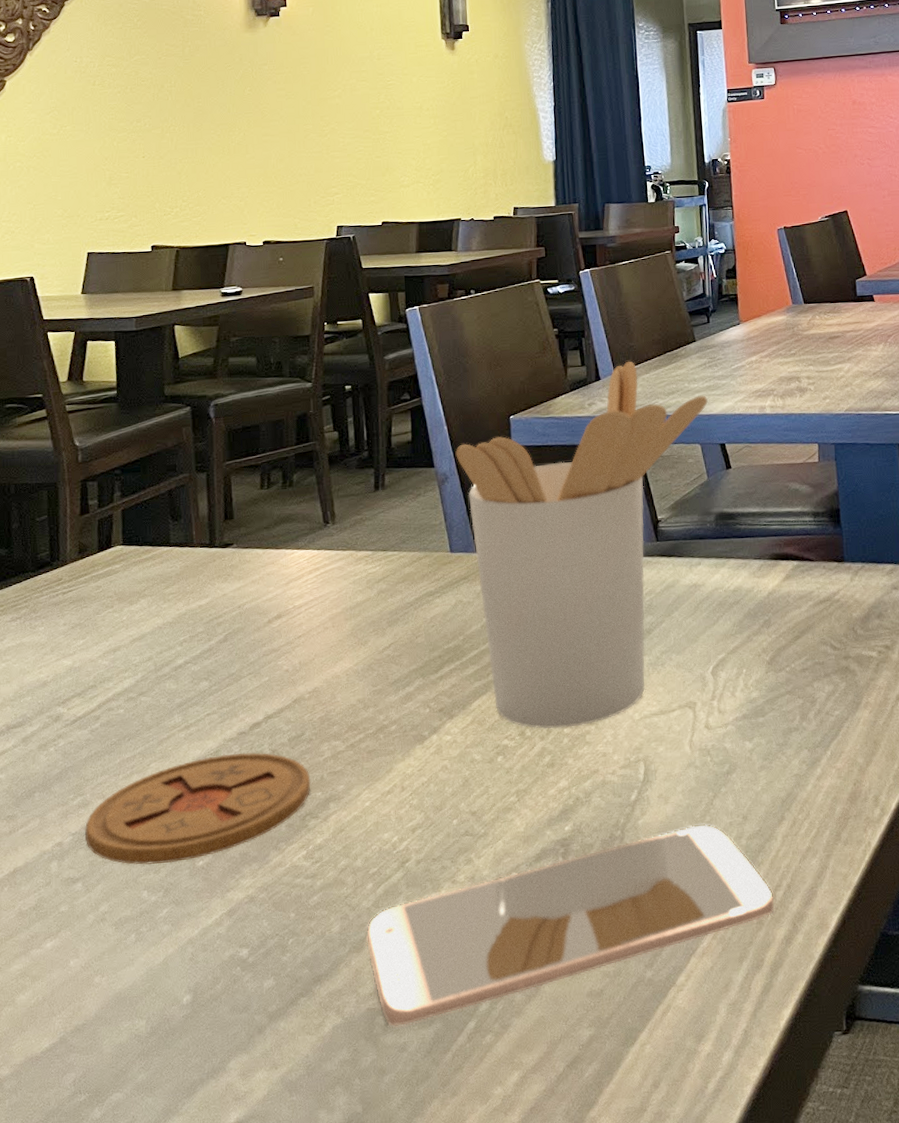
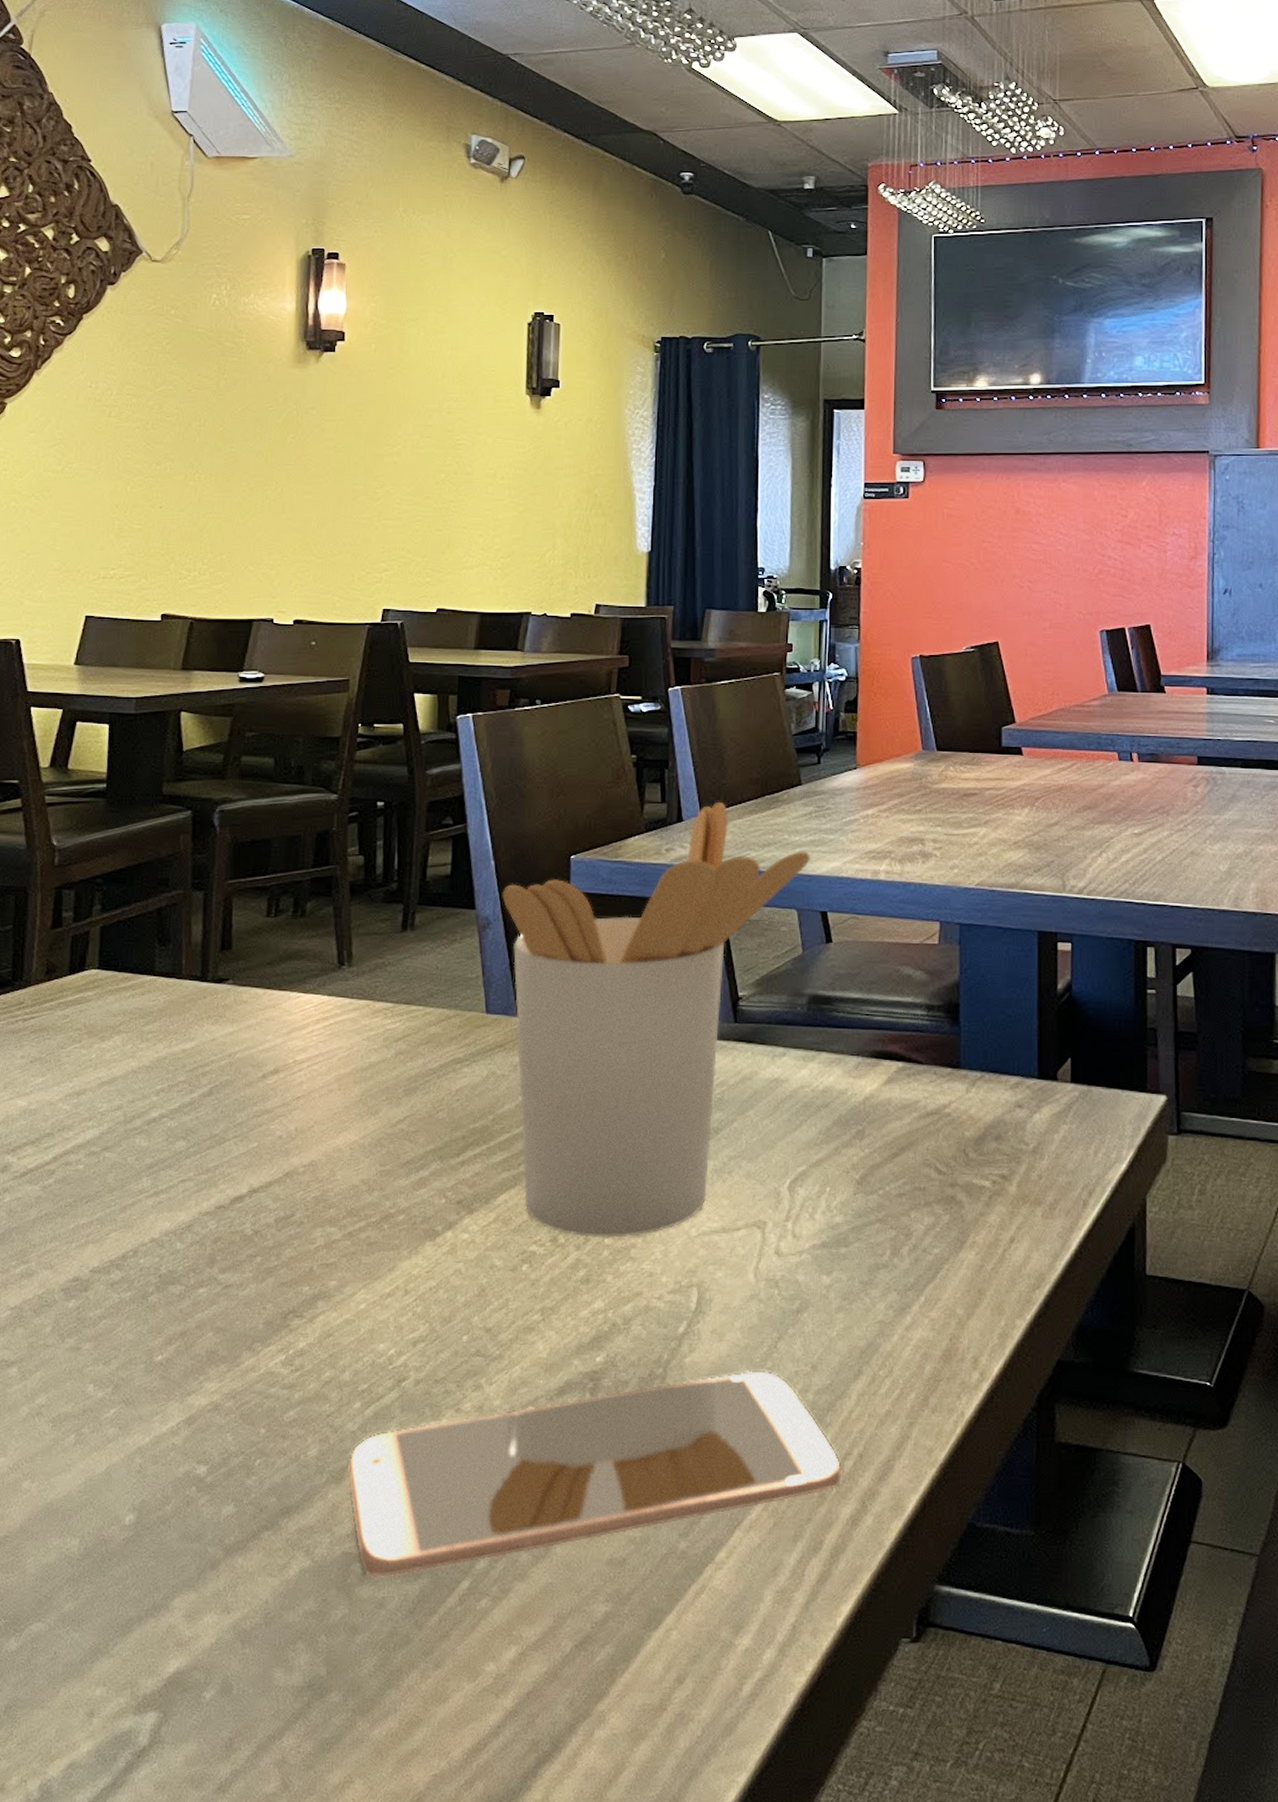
coaster: present [84,752,311,865] -> none [25,1230,298,1355]

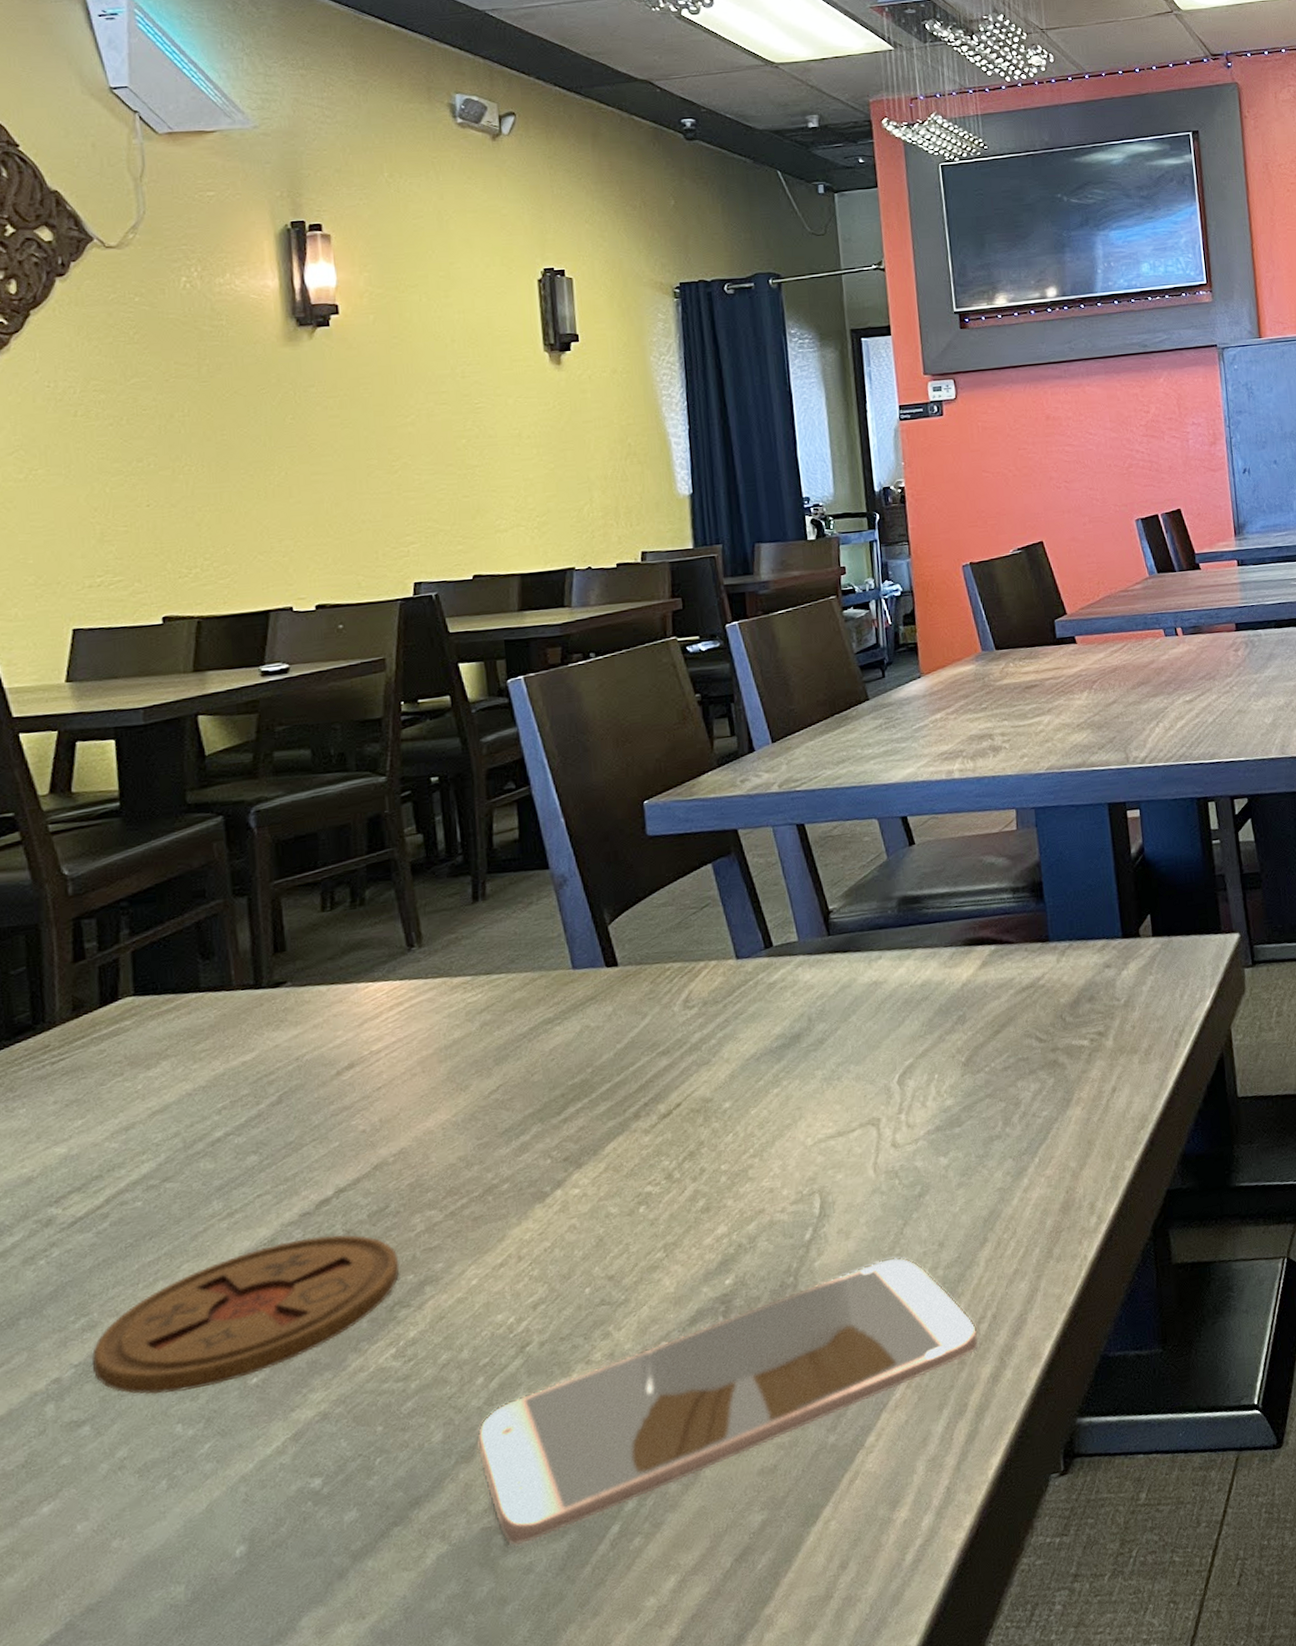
coaster: none [25,1230,298,1355] -> present [91,1234,400,1395]
utensil holder: present [502,801,810,1238] -> none [576,727,885,1169]

